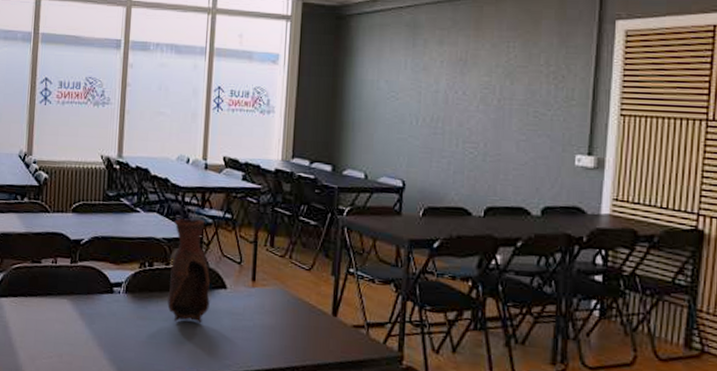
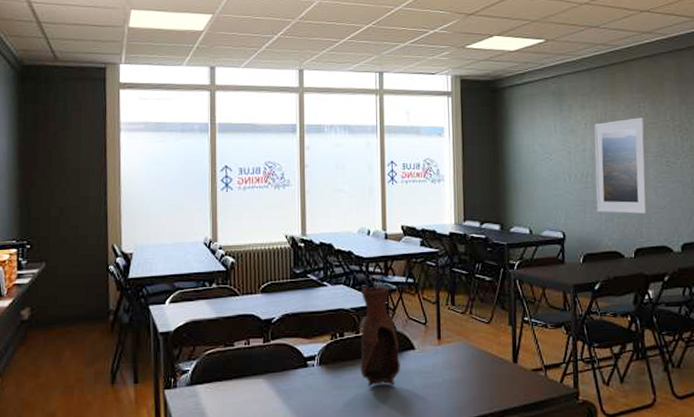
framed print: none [445,59,514,170] -> present [594,117,648,215]

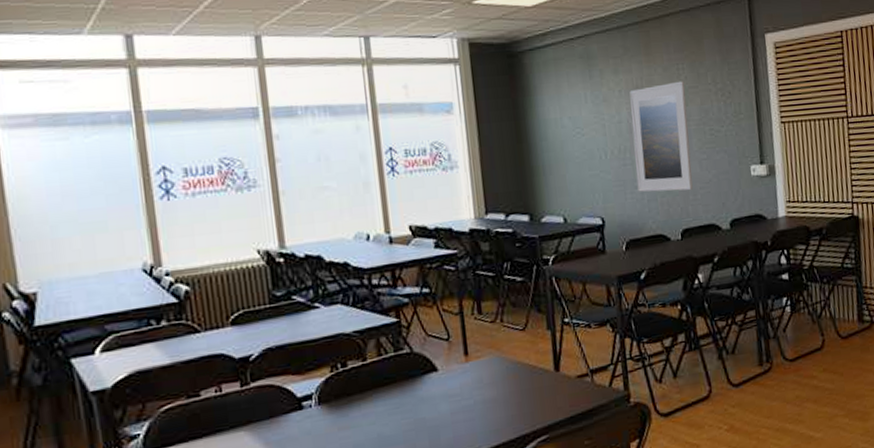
vase: present [360,286,400,387] -> none [363,300,422,422]

